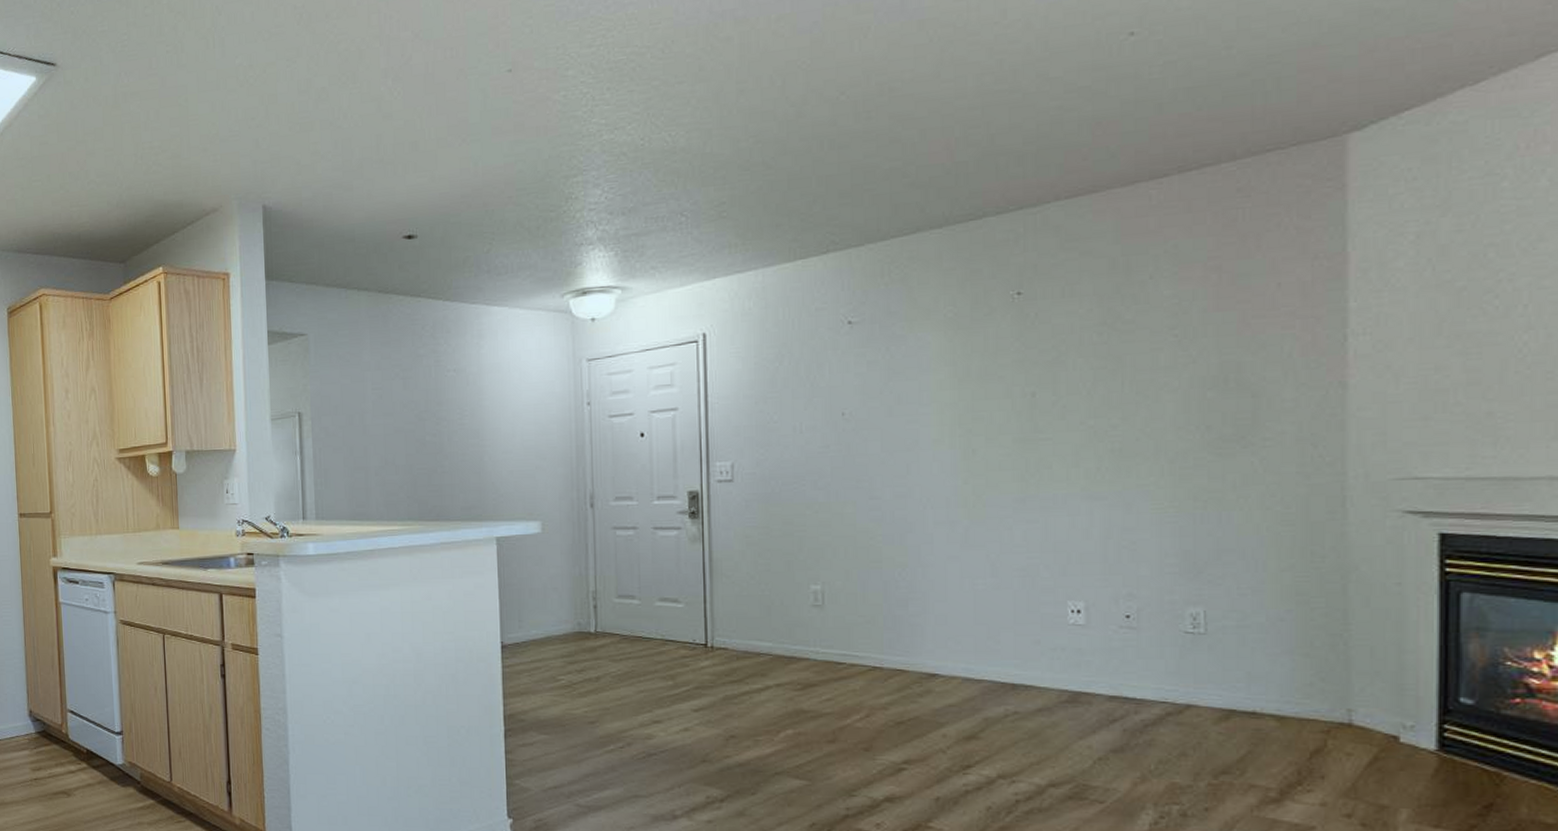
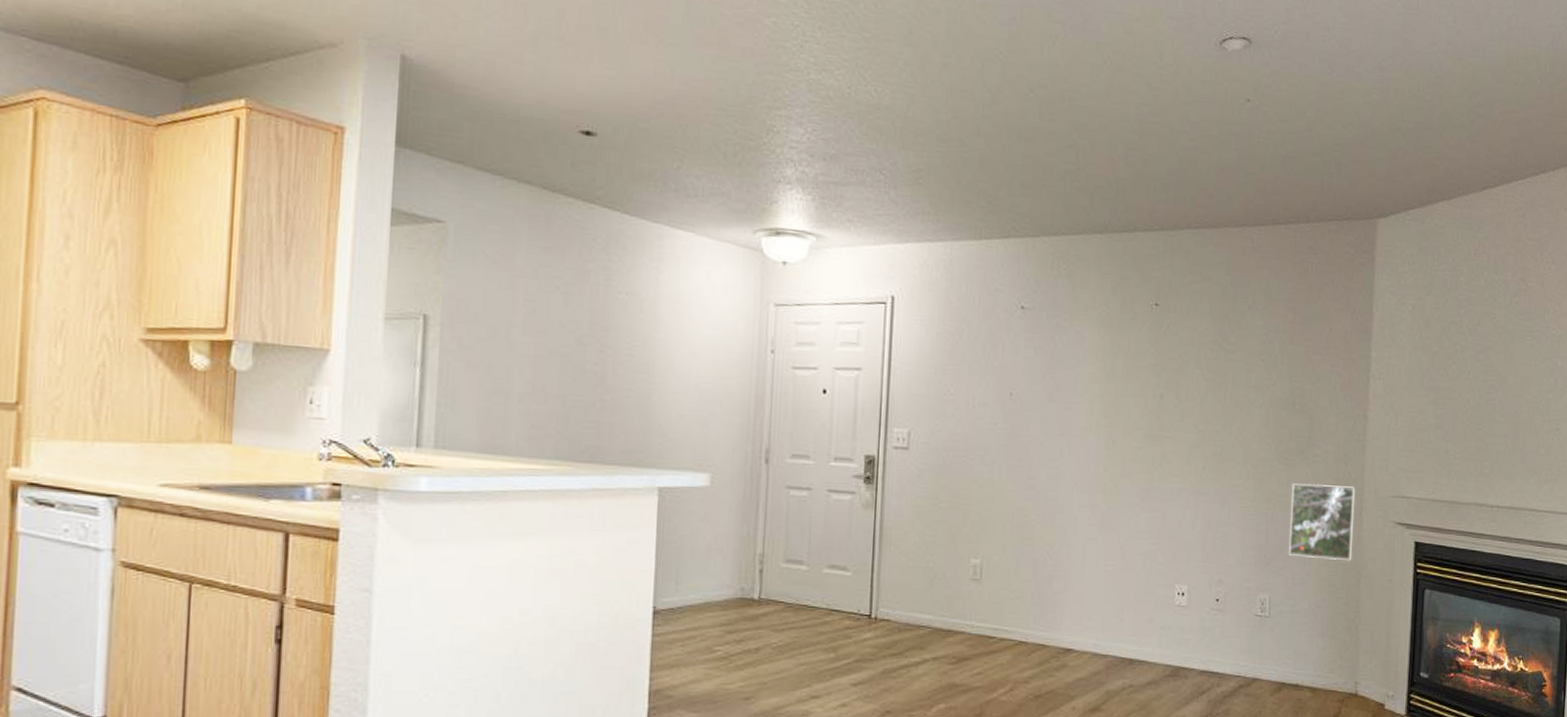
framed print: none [1231,472,1333,563] -> present [1289,483,1356,561]

